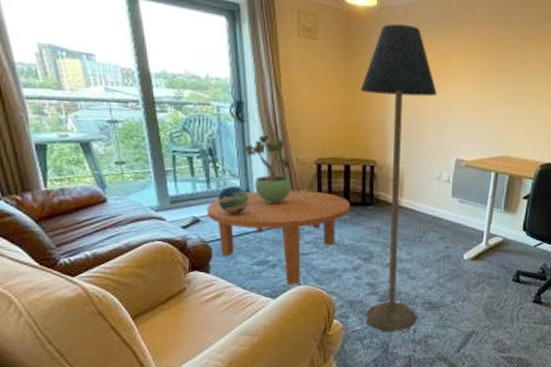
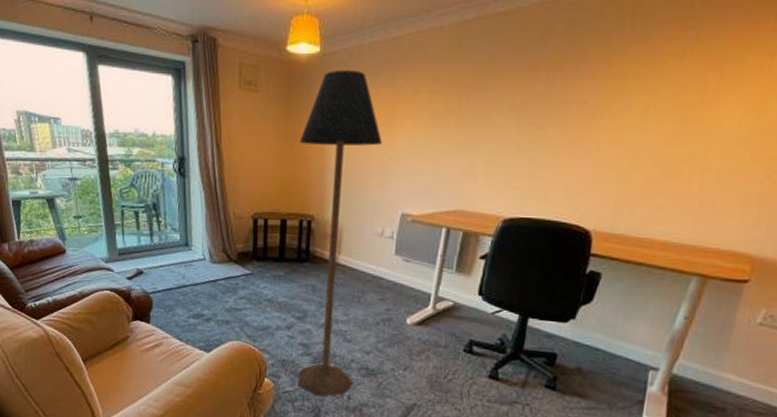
coffee table: present [207,190,350,285] -> none [149,244,285,340]
decorative sphere: present [218,186,248,215] -> none [160,240,187,268]
potted plant: present [244,134,291,203] -> none [185,189,228,257]

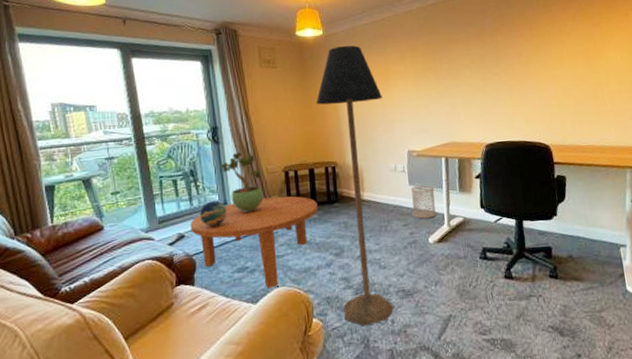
coffee table: none [149,244,285,340] -> present [190,196,318,288]
decorative sphere: none [160,240,187,268] -> present [200,201,227,227]
potted plant: none [185,189,228,257] -> present [221,152,263,212]
wastebasket: none [393,257,425,297] -> present [410,185,436,219]

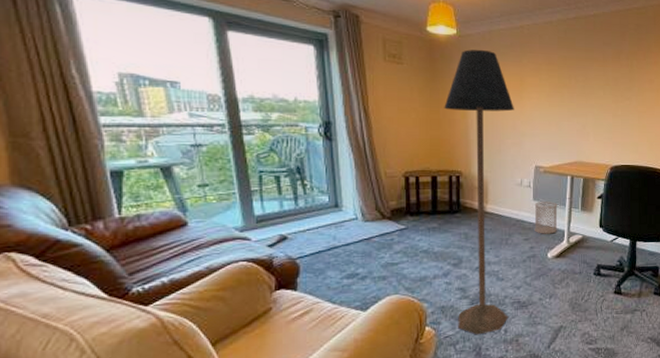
coffee table: present [190,196,318,288] -> none [294,202,438,296]
decorative sphere: present [200,201,227,227] -> none [306,202,337,230]
potted plant: present [221,152,263,212] -> none [333,151,380,216]

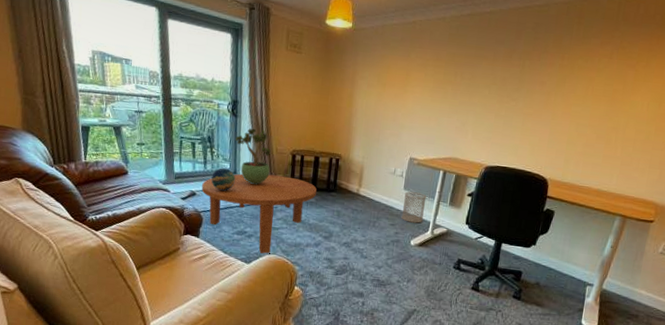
coffee table: none [294,202,438,296] -> present [201,173,317,254]
decorative sphere: none [306,202,337,230] -> present [211,168,235,192]
potted plant: none [333,151,380,216] -> present [235,128,271,185]
floor lamp: present [444,49,514,335] -> none [322,42,397,303]

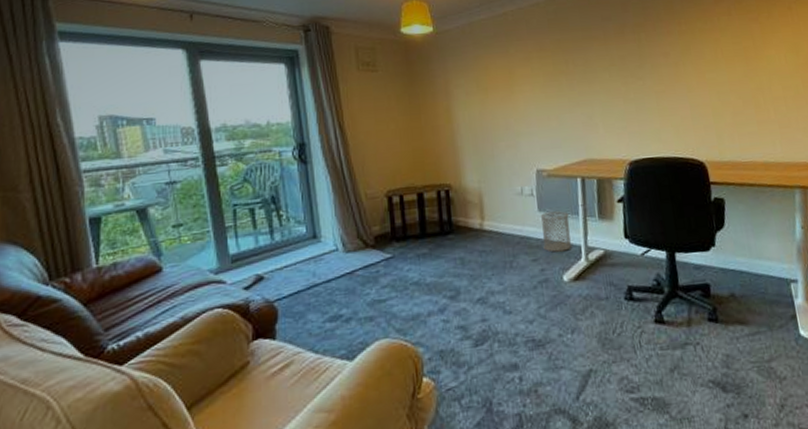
coffee table: present [201,173,317,254] -> none [271,226,428,341]
decorative sphere: present [211,168,235,192] -> none [283,233,316,266]
potted plant: present [235,128,271,185] -> none [309,173,362,247]

